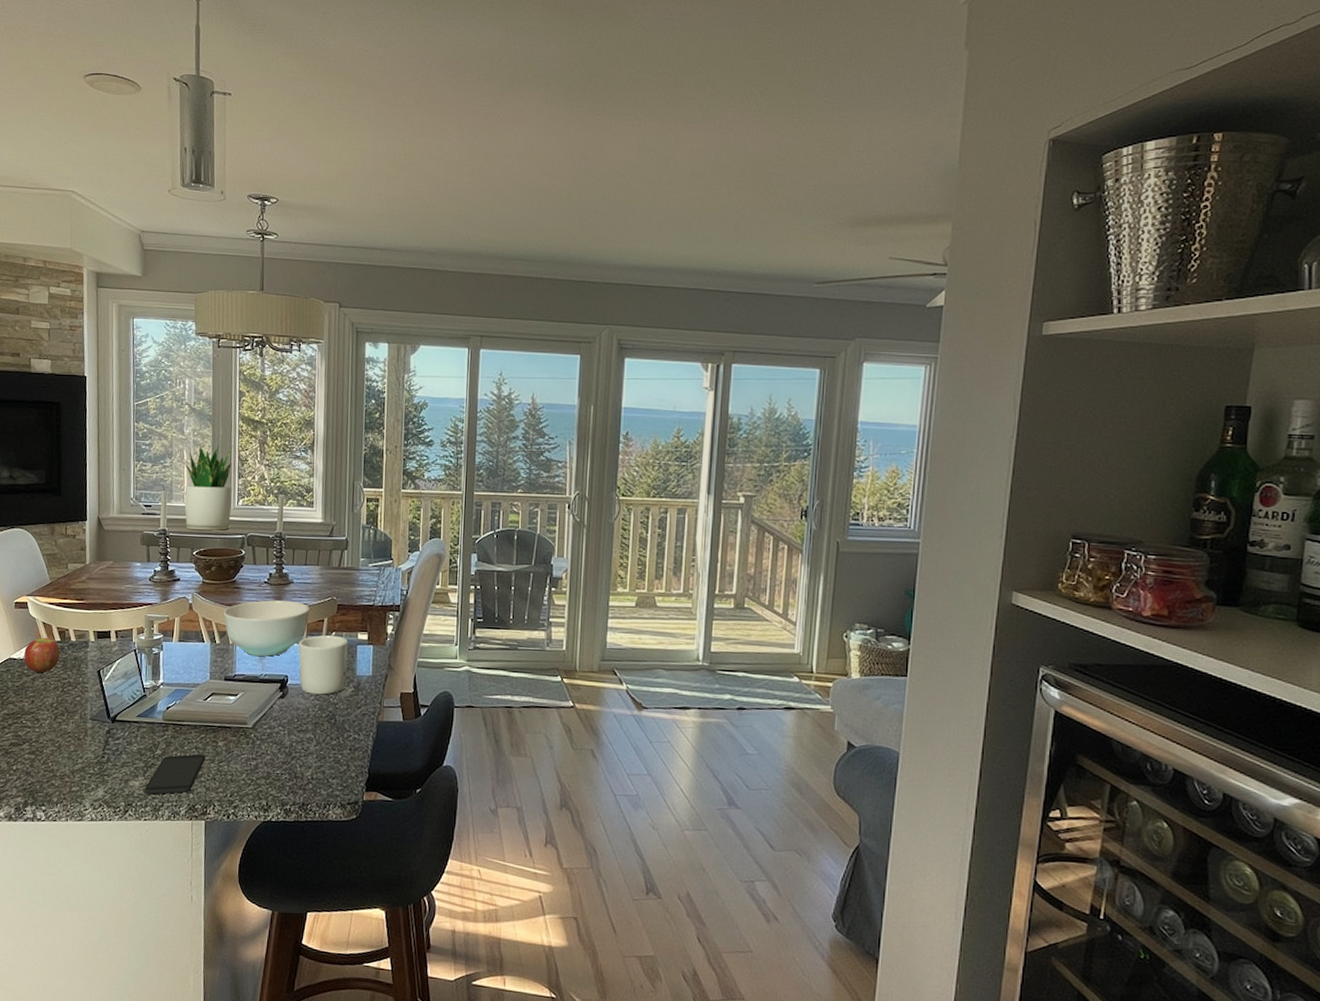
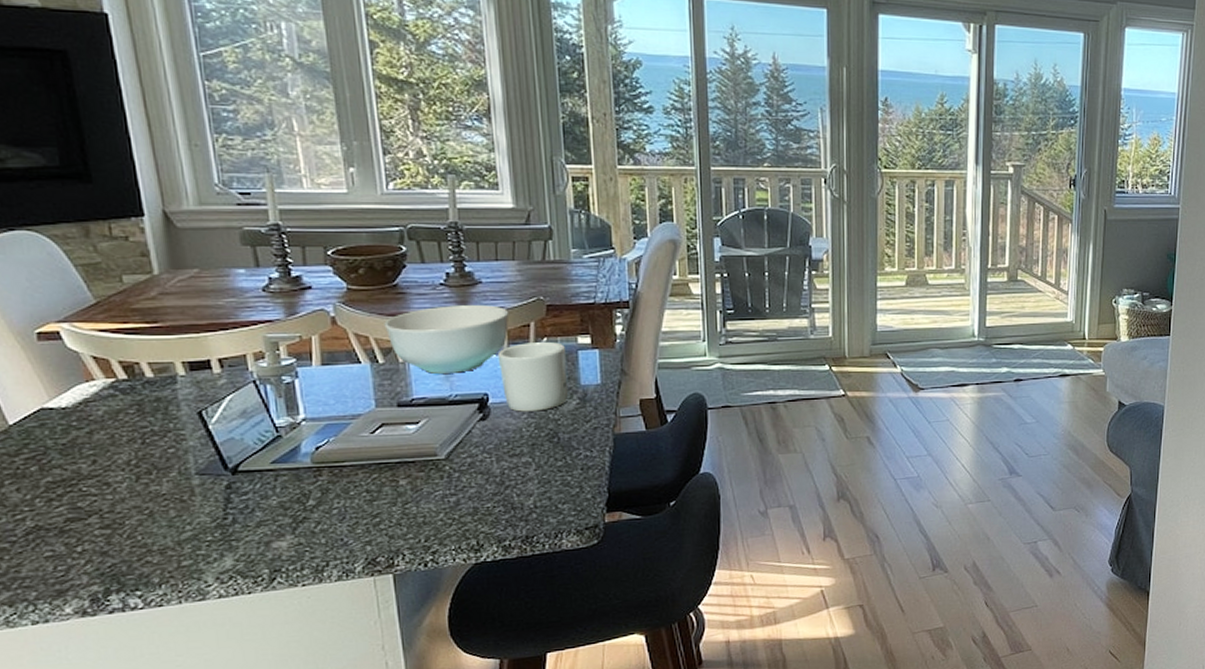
fruit: present [24,637,60,674] -> none [67,375,131,424]
mobile phone: present [144,754,205,795] -> none [297,497,383,555]
planter: present [184,443,233,531] -> none [297,110,379,224]

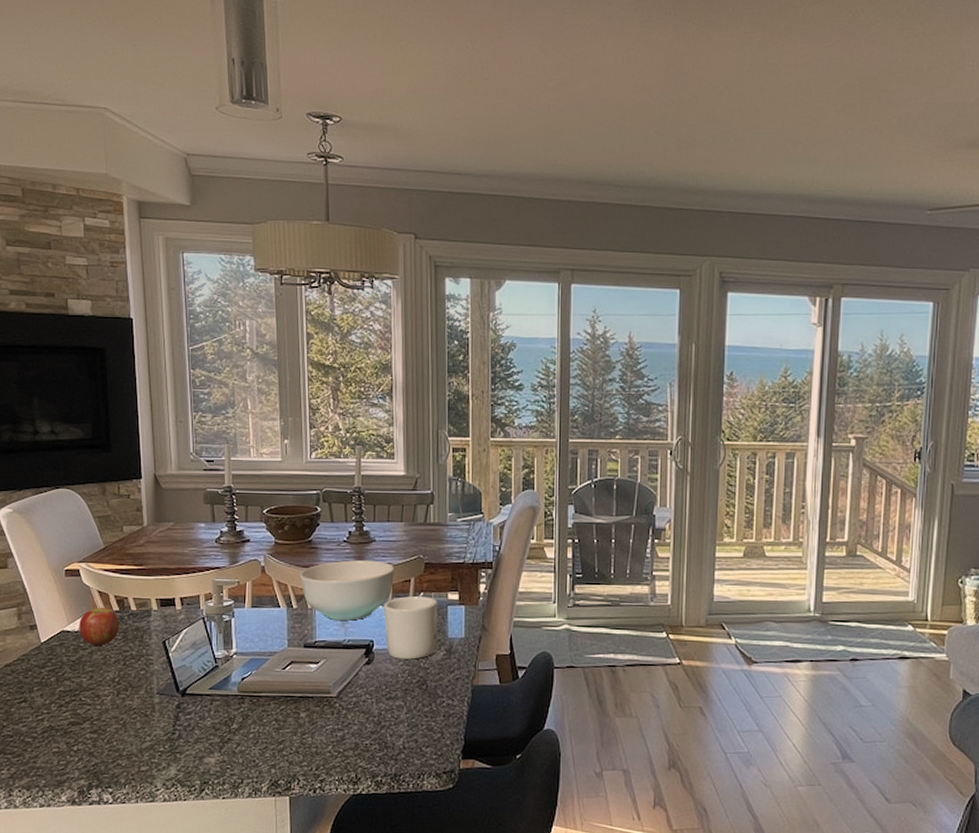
fruit: none [67,375,131,424] -> present [79,607,119,646]

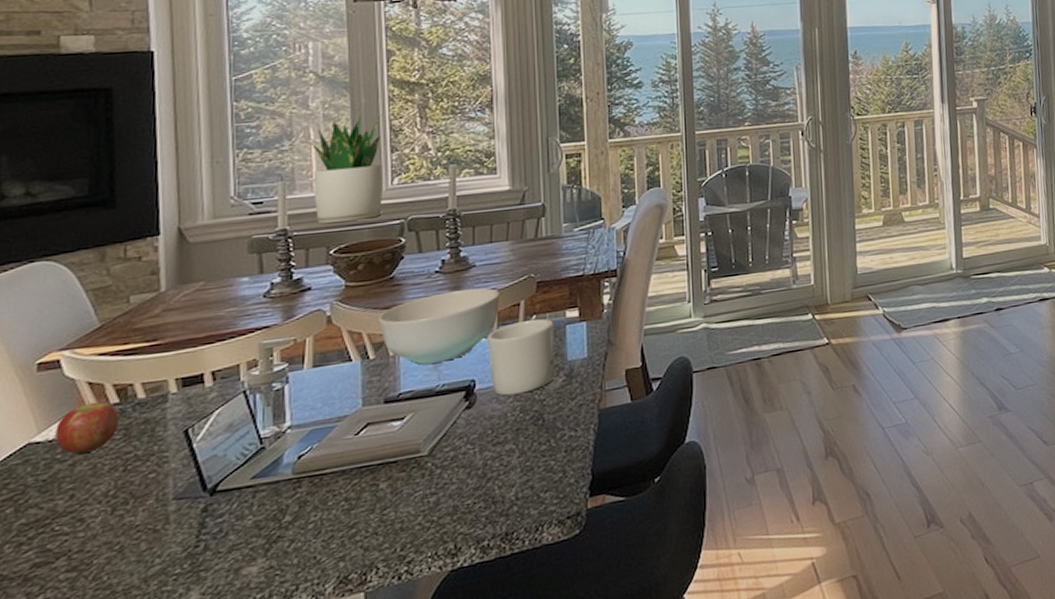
planter: none [249,391,303,487] -> present [312,114,383,225]

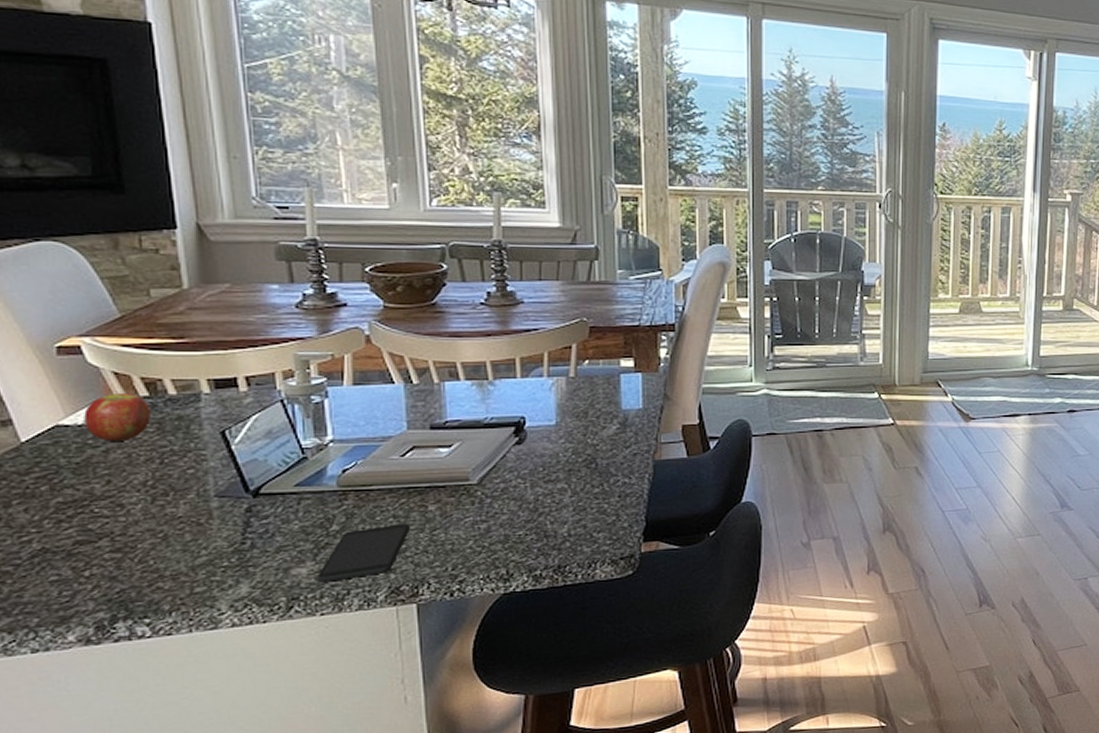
mobile phone: none [267,505,361,580] -> present [317,523,410,582]
planter: present [312,114,383,225] -> none [339,124,421,240]
bowl: present [378,287,501,365] -> none [420,325,551,397]
mug: present [486,318,555,396] -> none [536,364,609,436]

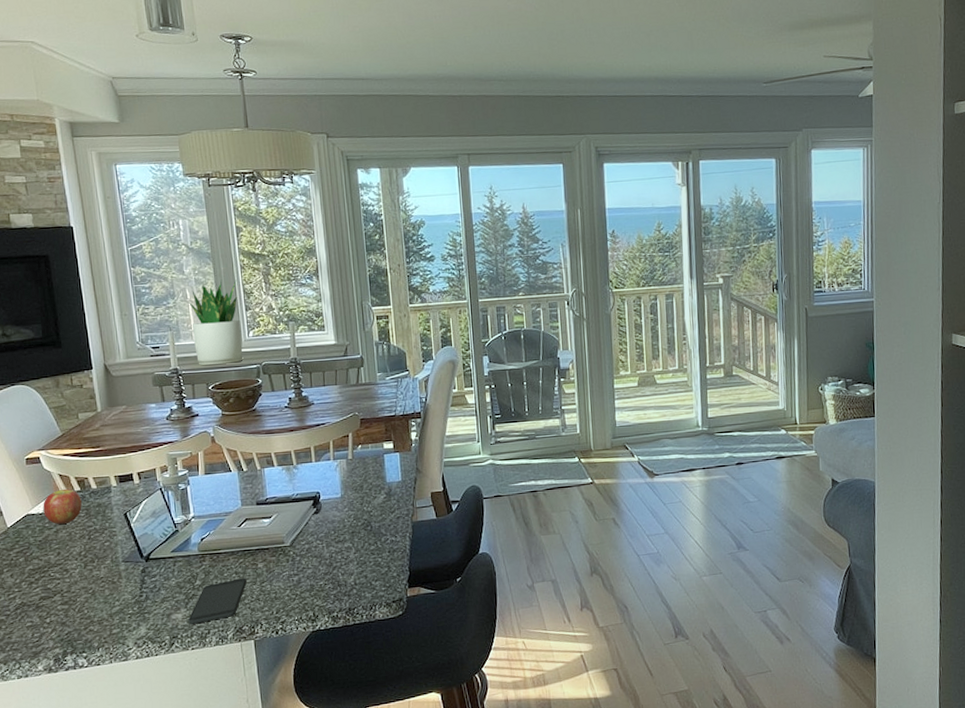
planter: none [339,124,421,240] -> present [189,279,243,366]

